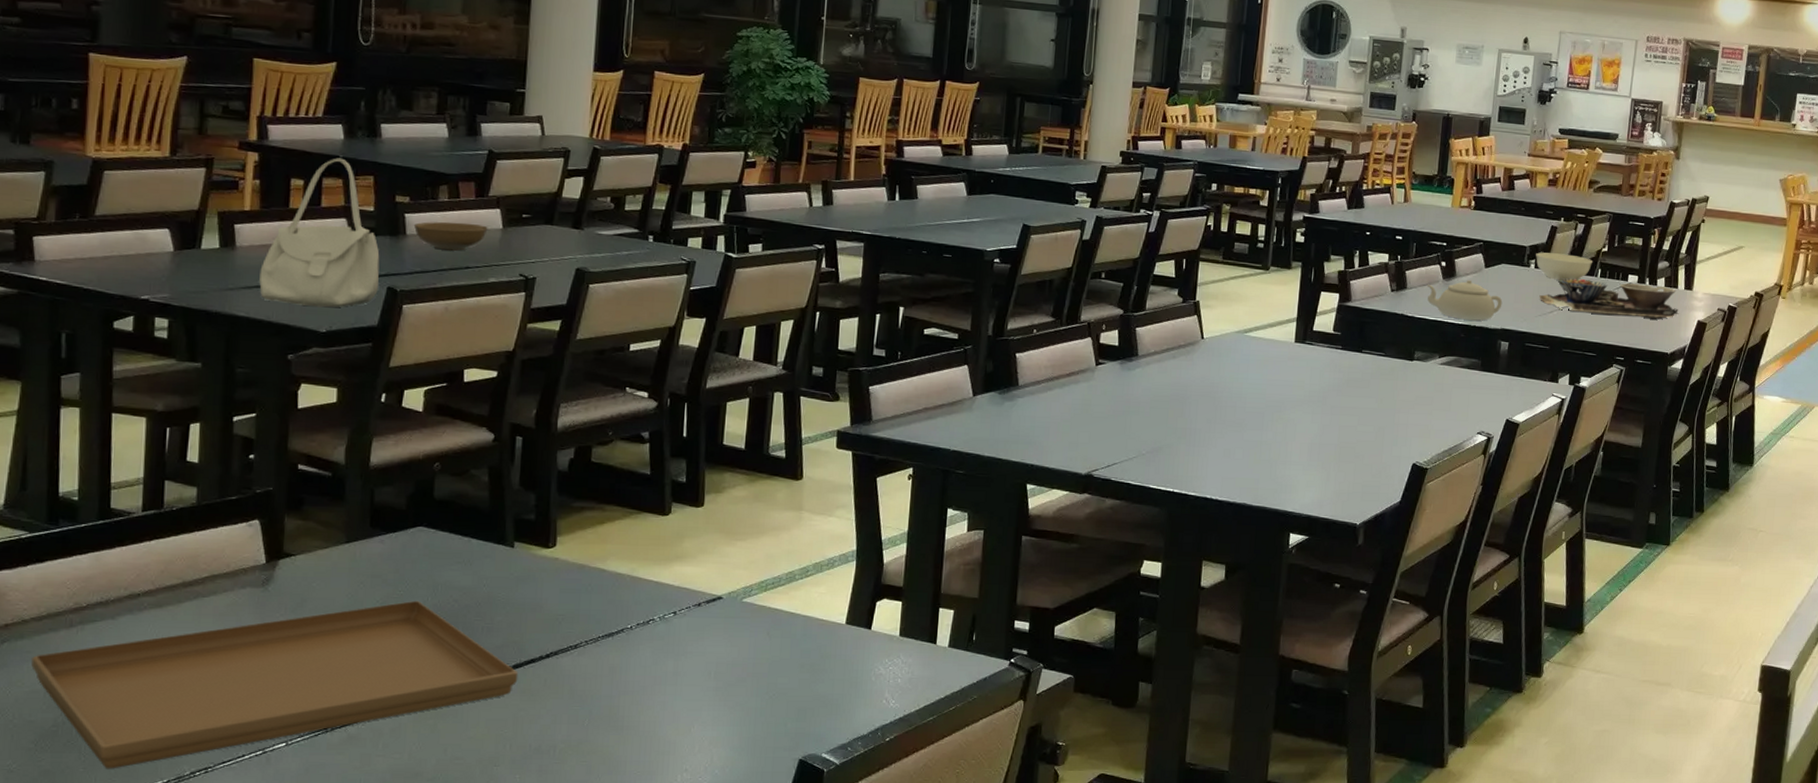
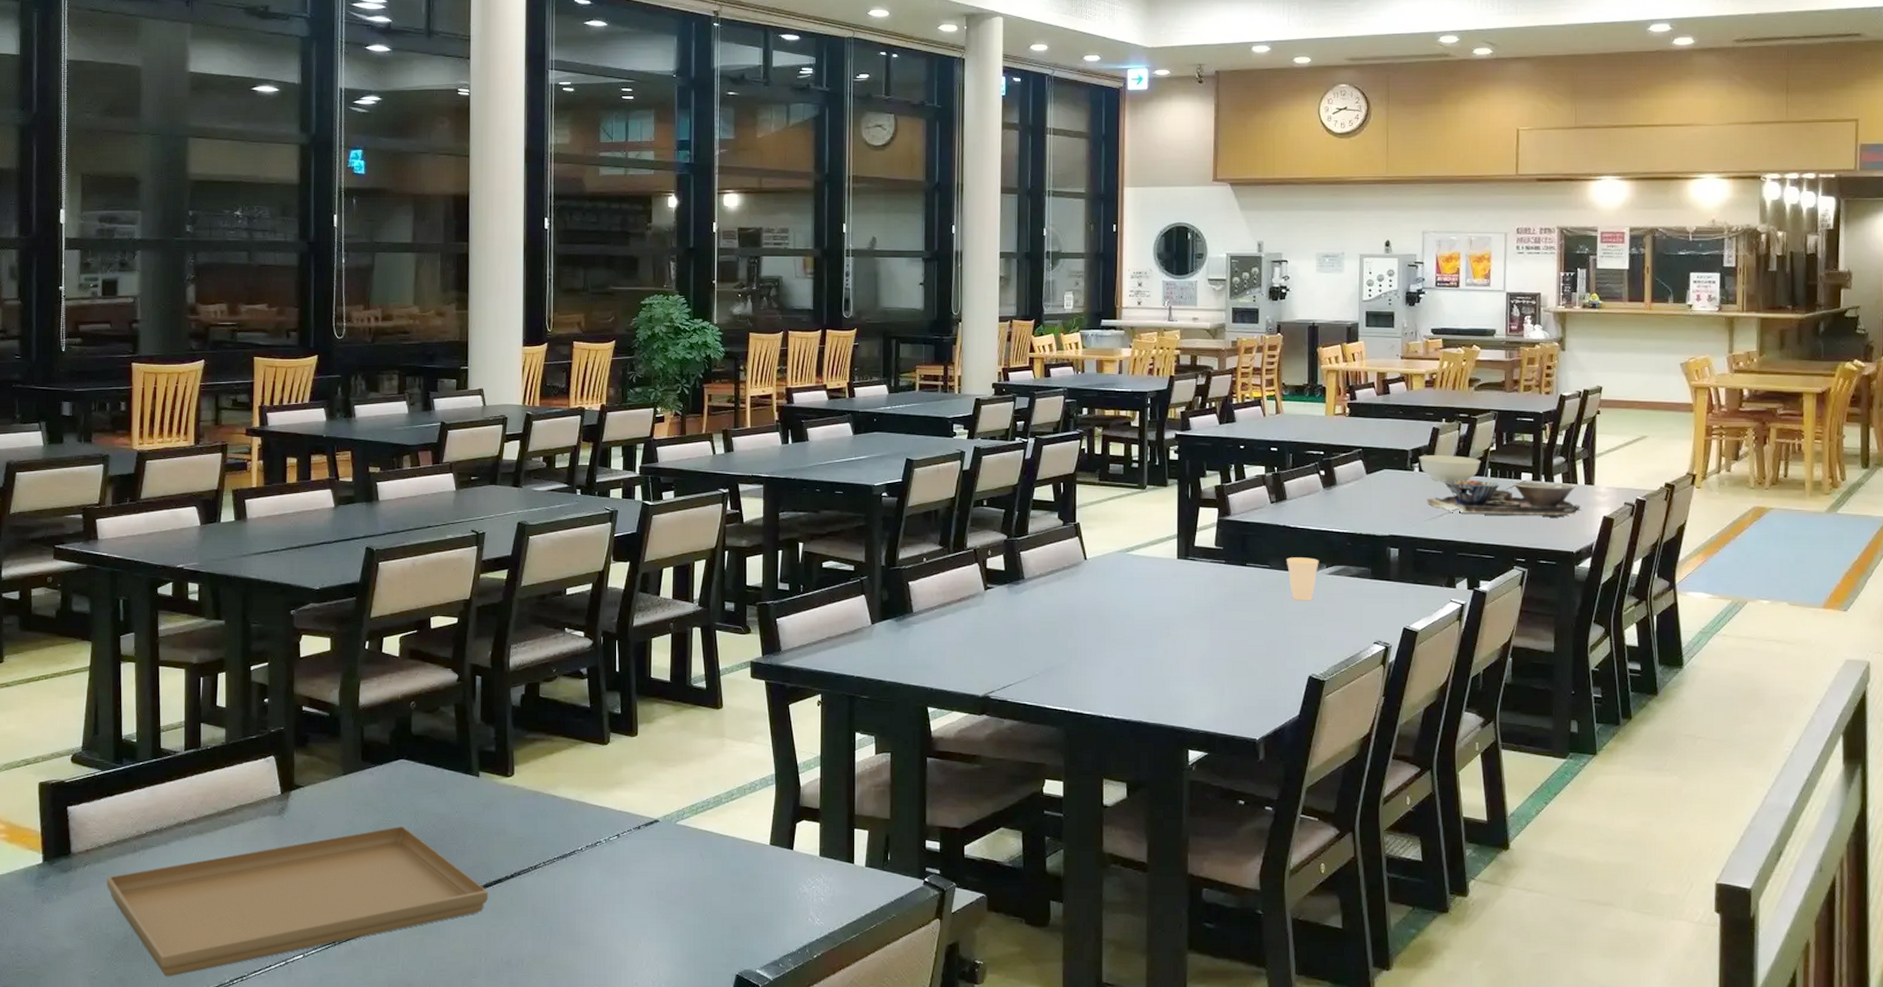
handbag: present [259,158,380,308] -> none [266,437,359,568]
bowl: present [413,221,488,251] -> none [384,487,444,512]
cup: none [1401,346,1433,390] -> present [1286,557,1319,601]
teapot: present [1426,280,1503,321] -> none [1307,488,1388,528]

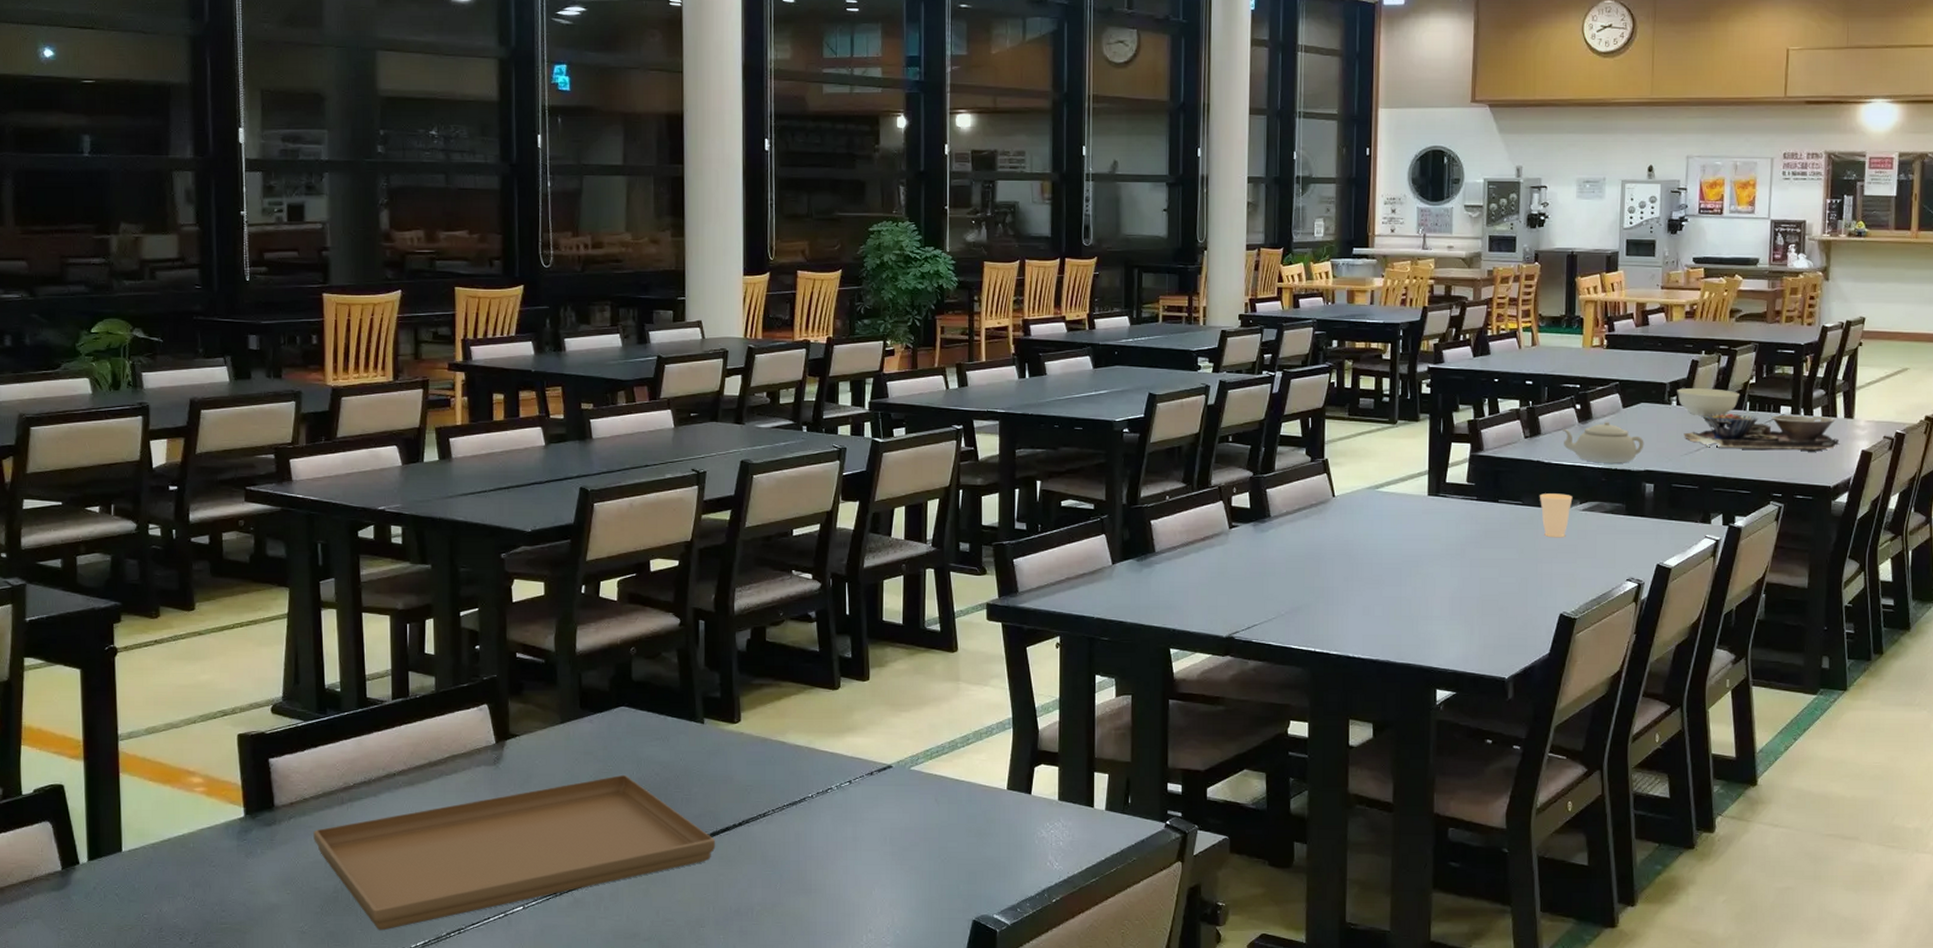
teapot: none [1307,488,1388,528] -> present [1562,422,1644,463]

